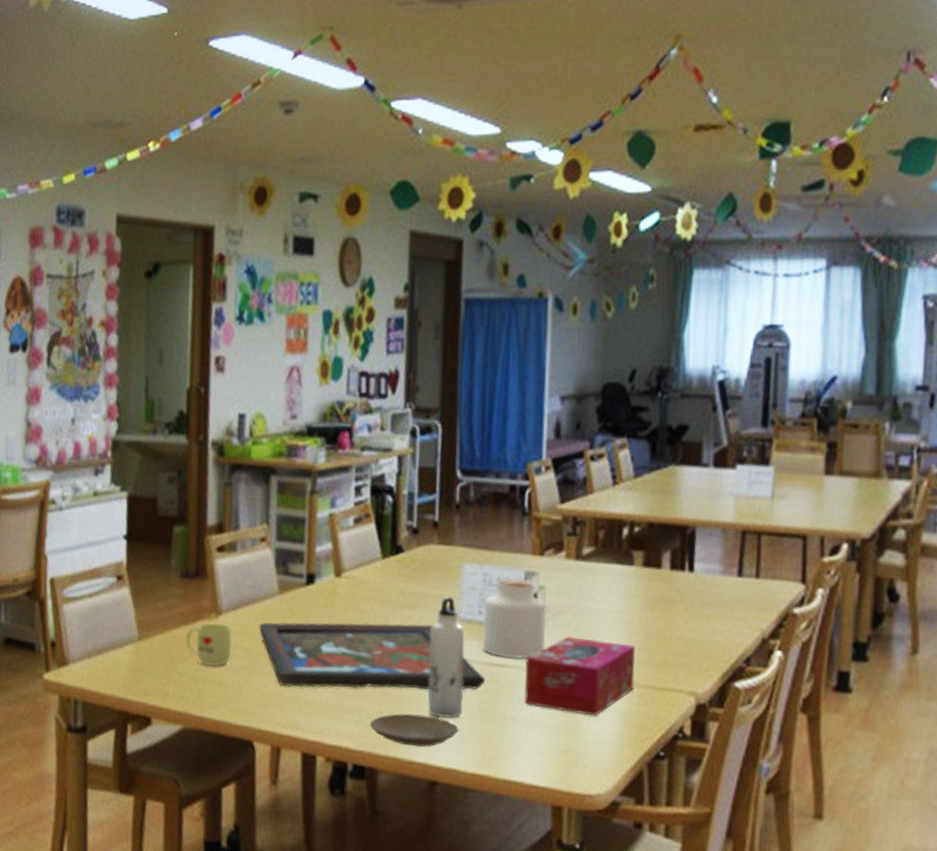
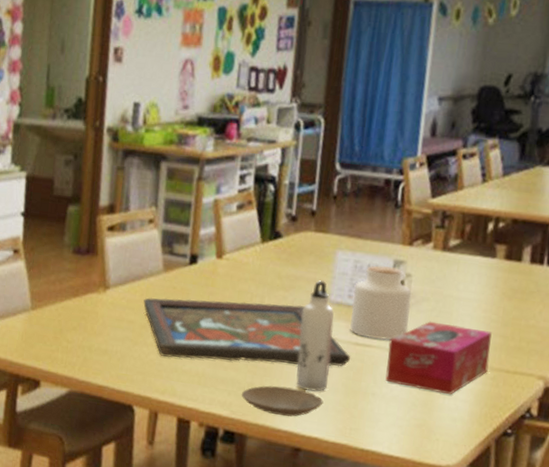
mug: present [185,622,232,667] -> none [74,295,119,337]

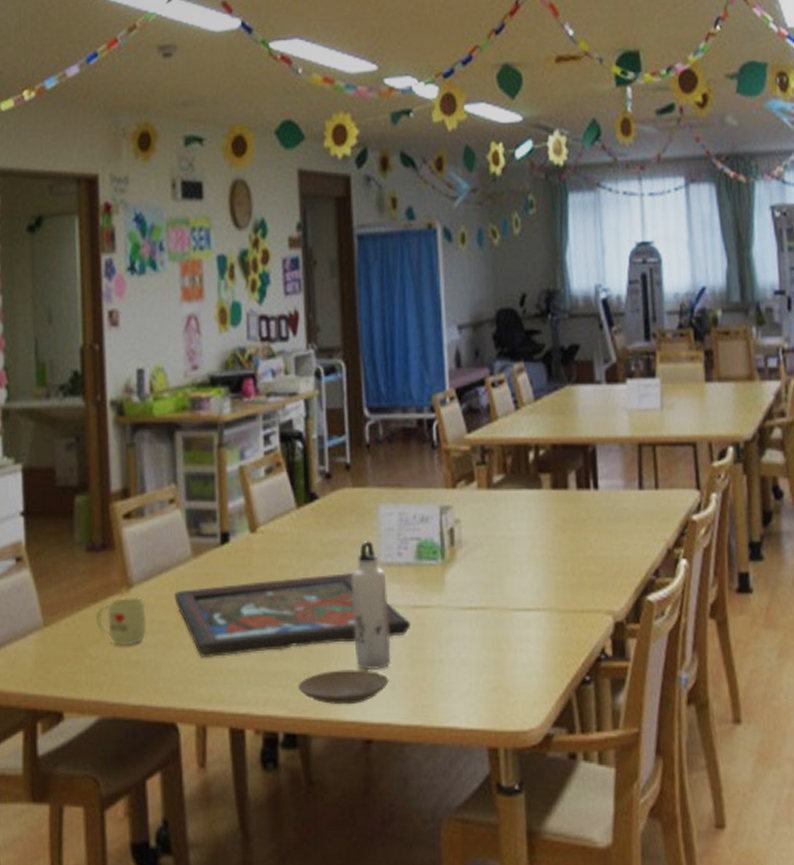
mug: none [74,295,119,337] -> present [95,596,147,646]
jar: present [350,265,412,340] -> none [403,514,466,599]
tissue box: present [385,321,492,394] -> none [448,568,555,647]

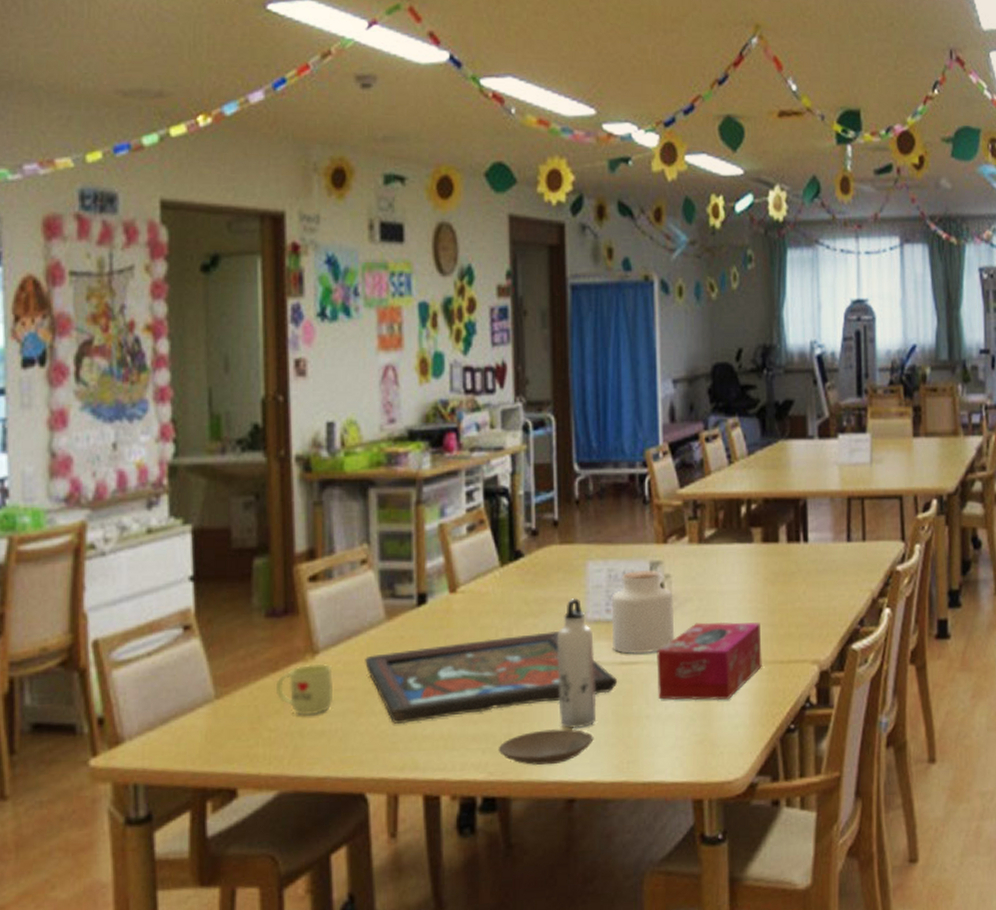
jar: none [403,514,466,599] -> present [611,569,675,655]
tissue box: none [448,568,555,647] -> present [657,621,762,700]

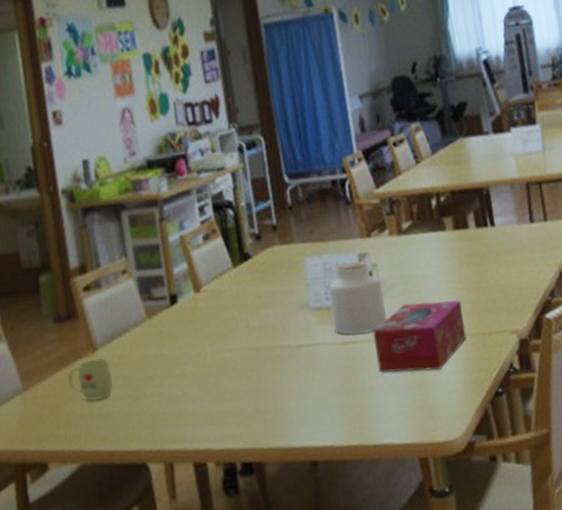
framed painting: present [365,630,618,724] -> none [134,318,343,405]
plate: present [498,728,594,765] -> none [249,401,328,434]
water bottle: present [557,597,597,728] -> none [287,289,328,401]

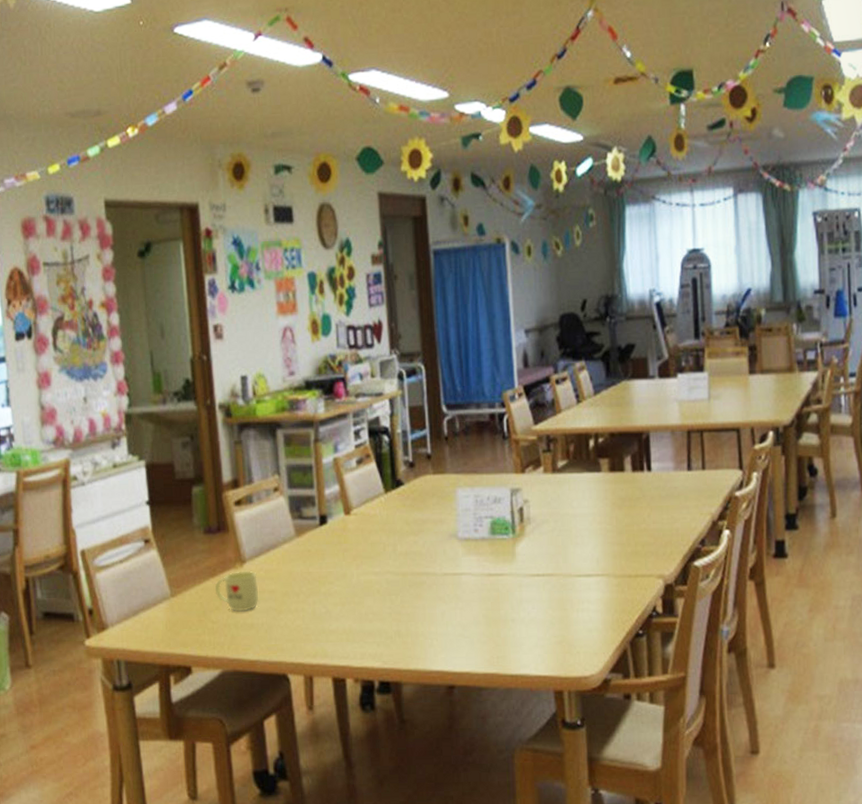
jar: present [328,261,387,335] -> none [478,495,534,568]
tissue box: present [373,300,467,373] -> none [519,540,612,607]

